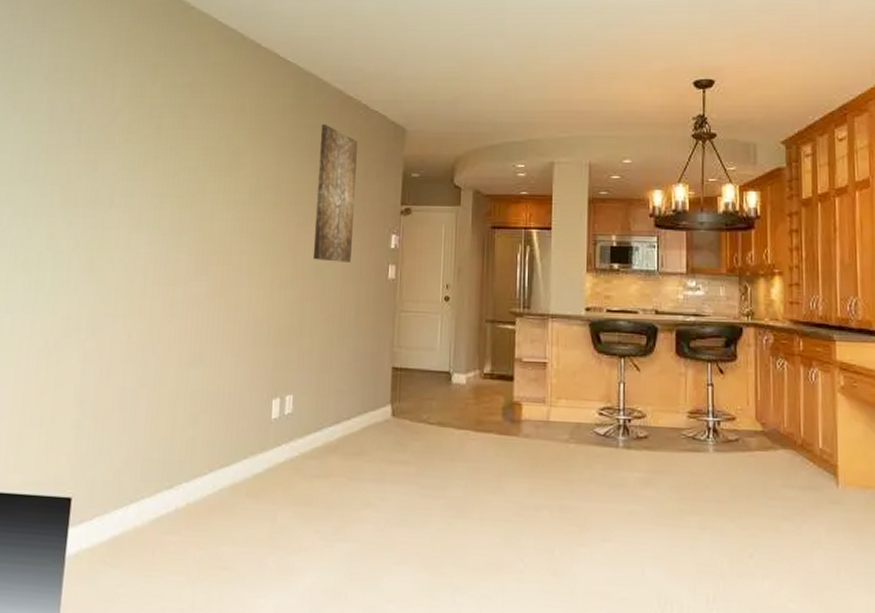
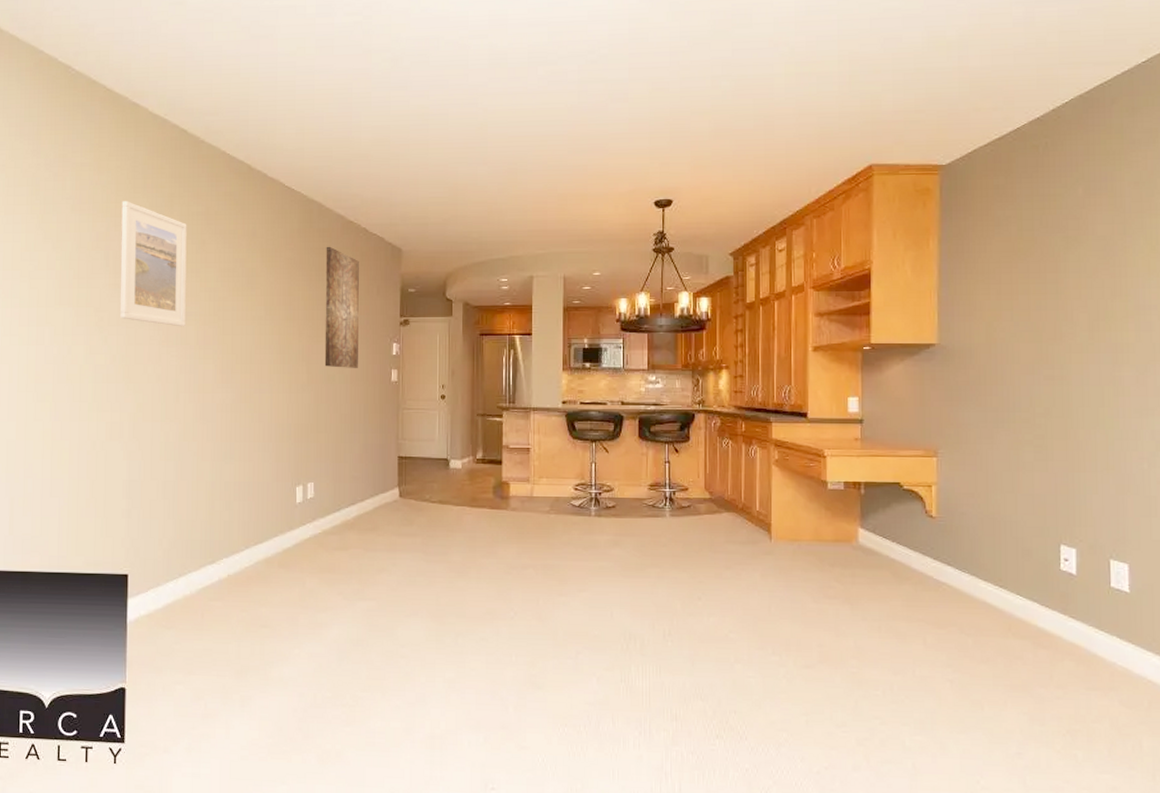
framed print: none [87,70,170,210] -> present [119,201,187,327]

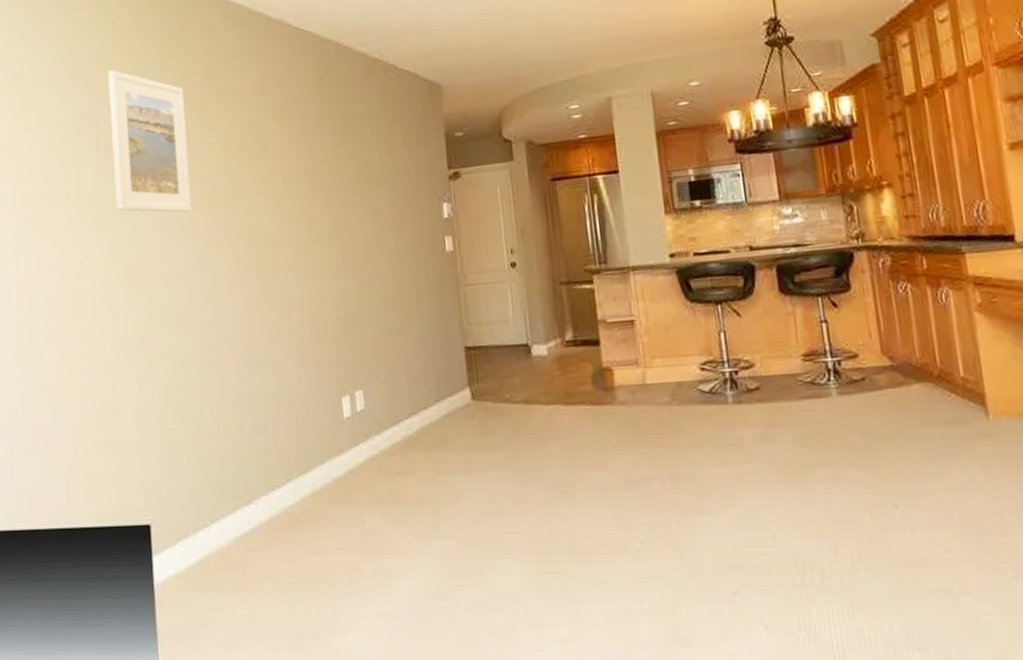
wall art: present [324,246,359,368] -> none [348,92,403,242]

